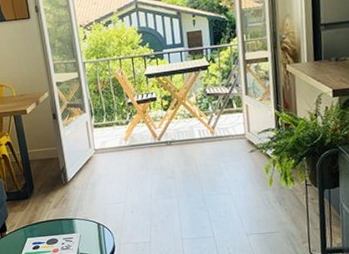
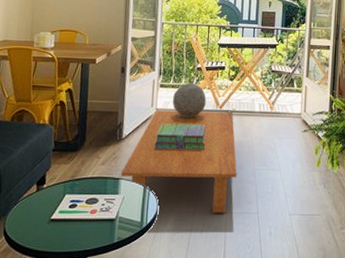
coffee table: none [73,143,187,241] -> present [121,110,237,213]
stack of books: none [99,159,151,188] -> present [154,124,207,150]
decorative sphere: none [108,118,143,155] -> present [172,82,206,118]

